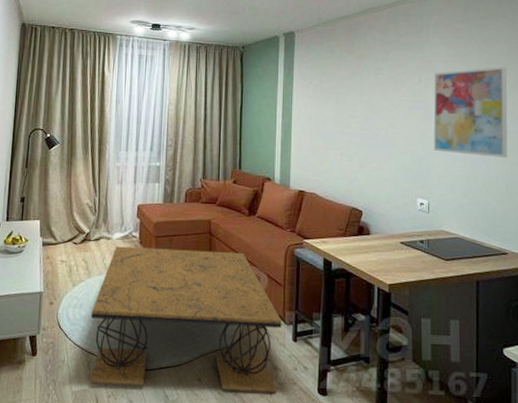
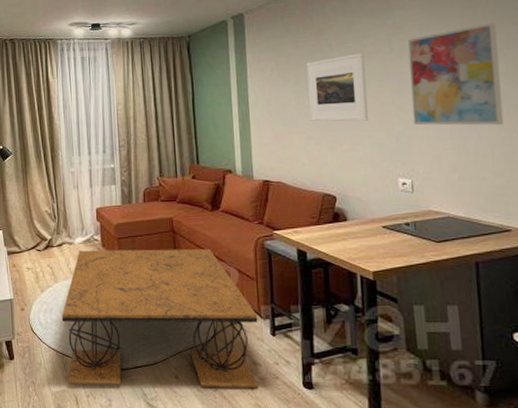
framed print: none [345,80,397,143] -> present [306,53,369,122]

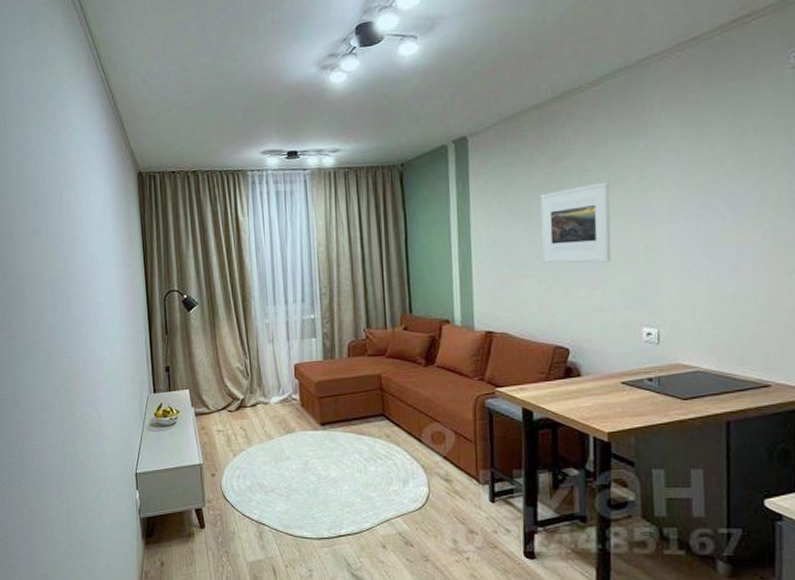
coffee table: present [61,248,258,389] -> none [256,408,476,558]
wall art: present [407,22,505,126] -> none [662,142,772,267]

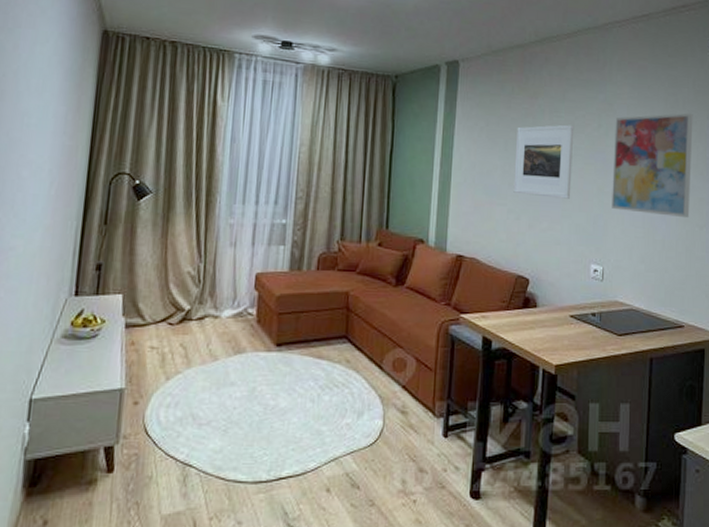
wall art: none [662,142,772,267] -> present [612,113,693,219]

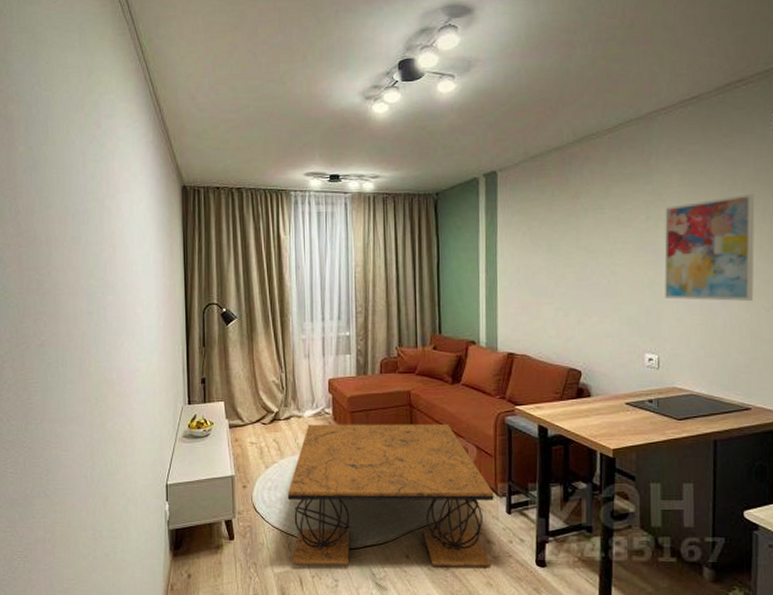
coffee table: none [185,326,431,503] -> present [287,423,494,567]
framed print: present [513,124,575,199] -> none [559,220,621,293]

